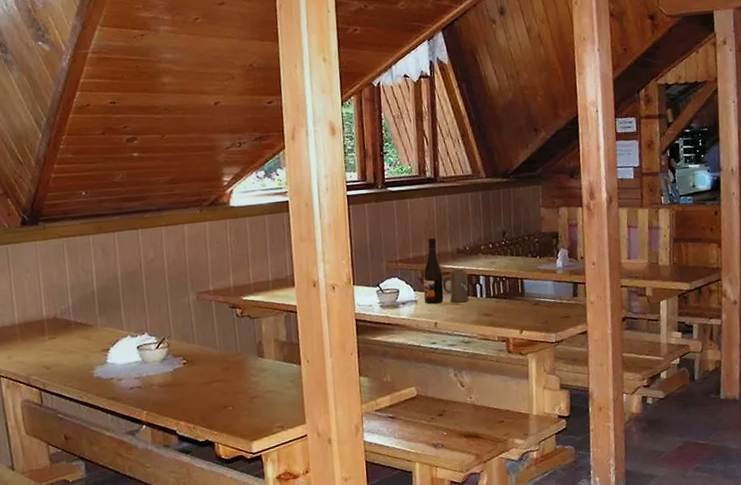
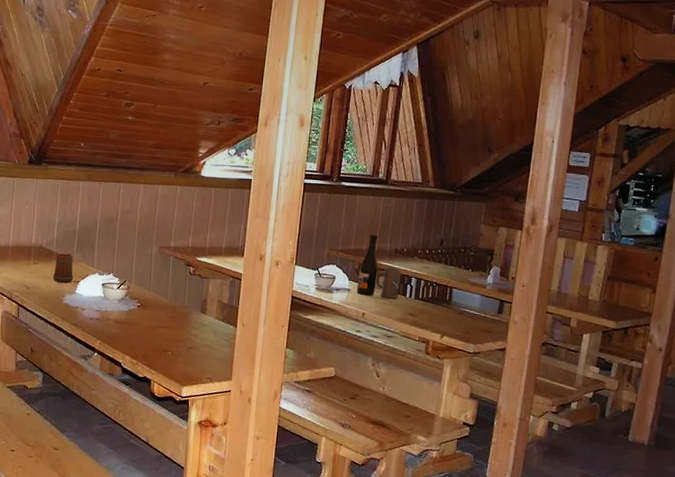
beer mug: none [75,319,102,355] -> present [53,253,74,283]
bowl: present [621,259,649,277] -> none [551,288,579,306]

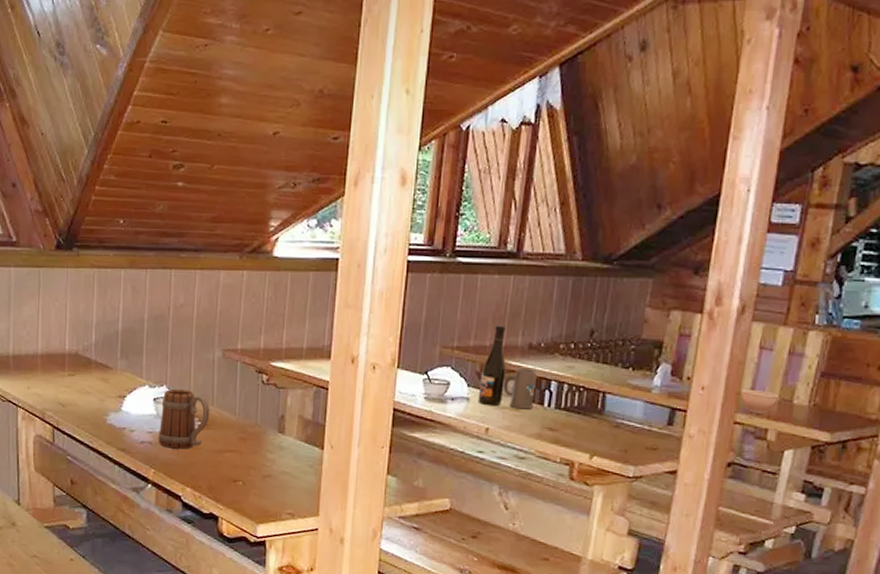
beer mug: present [53,253,74,283] -> none [93,361,119,398]
beer mug: none [104,276,148,325] -> present [158,388,210,449]
bowl: none [551,288,579,306] -> present [741,390,780,414]

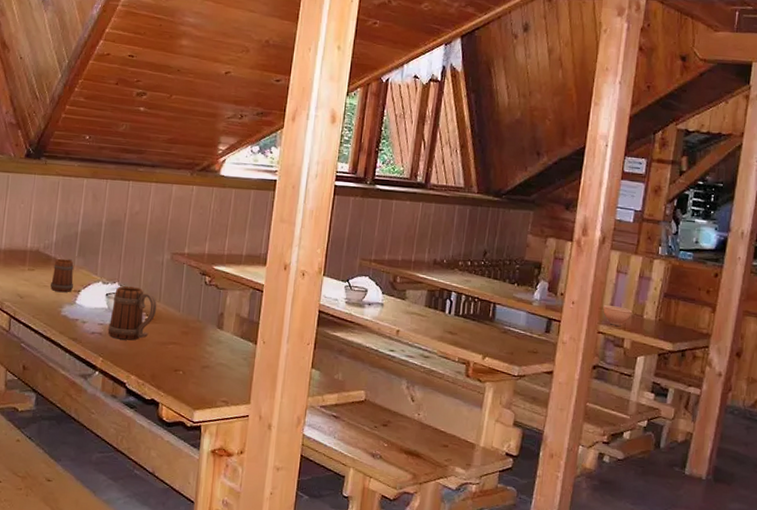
beer mug: none [93,361,119,398] -> present [50,258,74,292]
beer bottle: present [478,325,507,407] -> none [390,243,415,312]
beer mug: present [503,368,537,411] -> none [412,280,440,317]

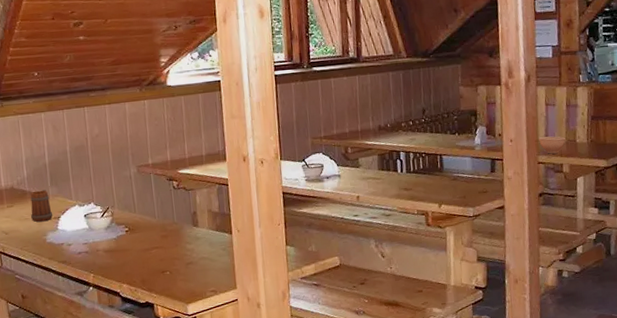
beer mug: present [107,286,157,340] -> none [91,203,134,254]

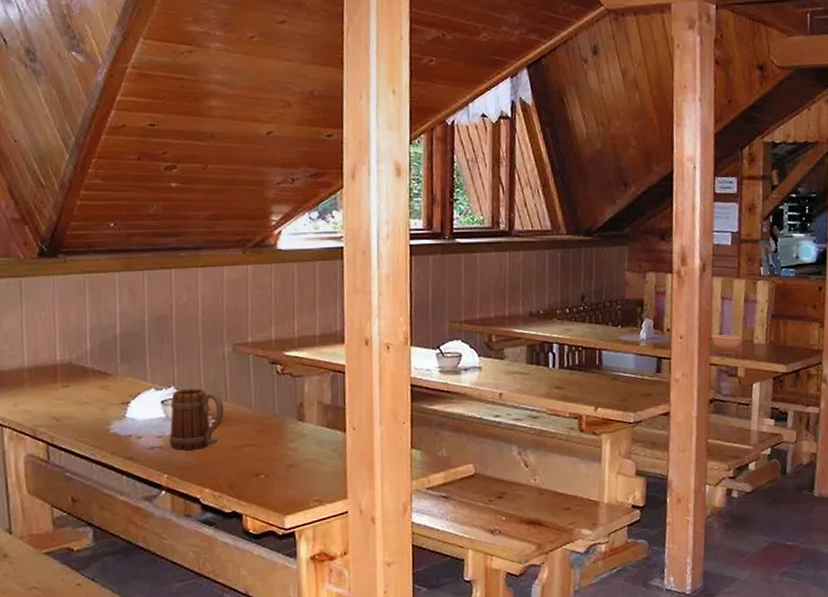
beer mug: present [30,190,53,222] -> none [92,367,121,407]
beer mug: none [91,203,134,254] -> present [169,388,225,451]

